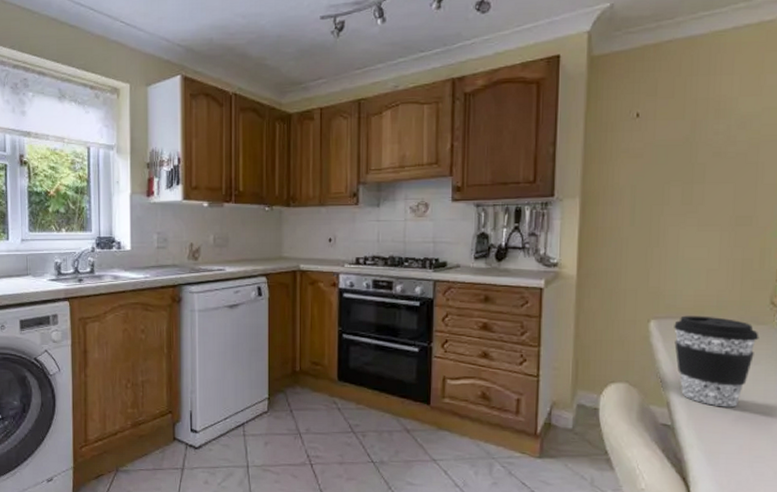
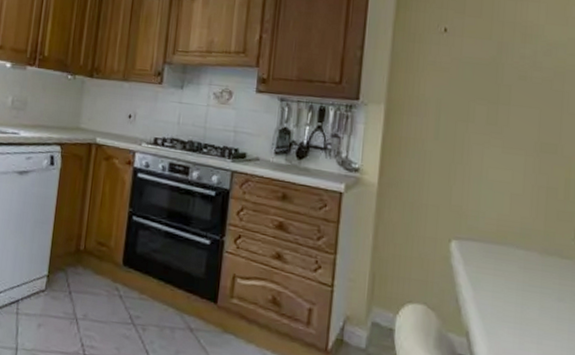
coffee cup: present [674,315,759,408] -> none [475,239,564,345]

